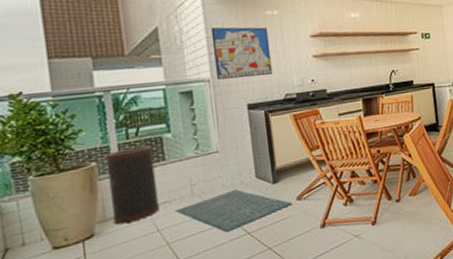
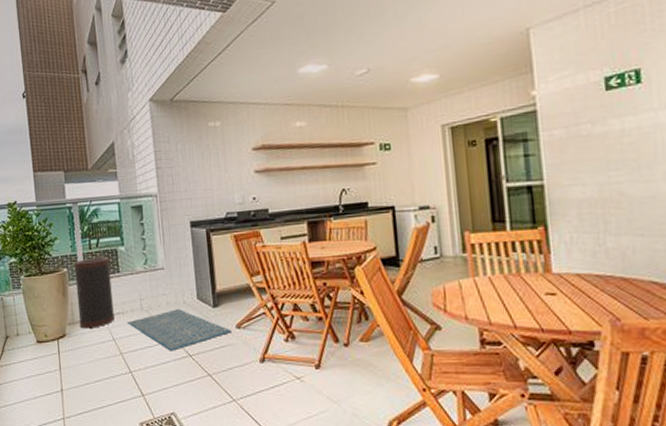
wall art: present [210,27,273,80] -> none [158,139,215,195]

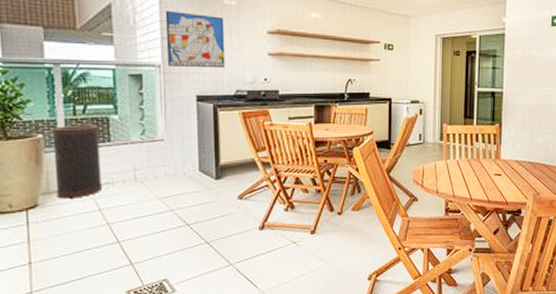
rug: present [126,309,232,351] -> none [116,180,234,221]
wall art: none [158,139,215,195] -> present [165,11,226,69]

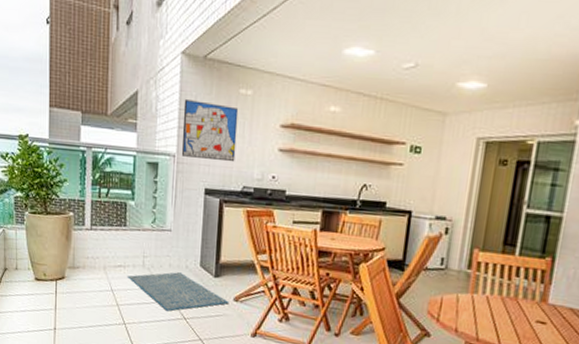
trash can: present [52,124,103,199] -> none [79,206,117,276]
rug: none [116,180,234,221] -> present [126,272,229,312]

